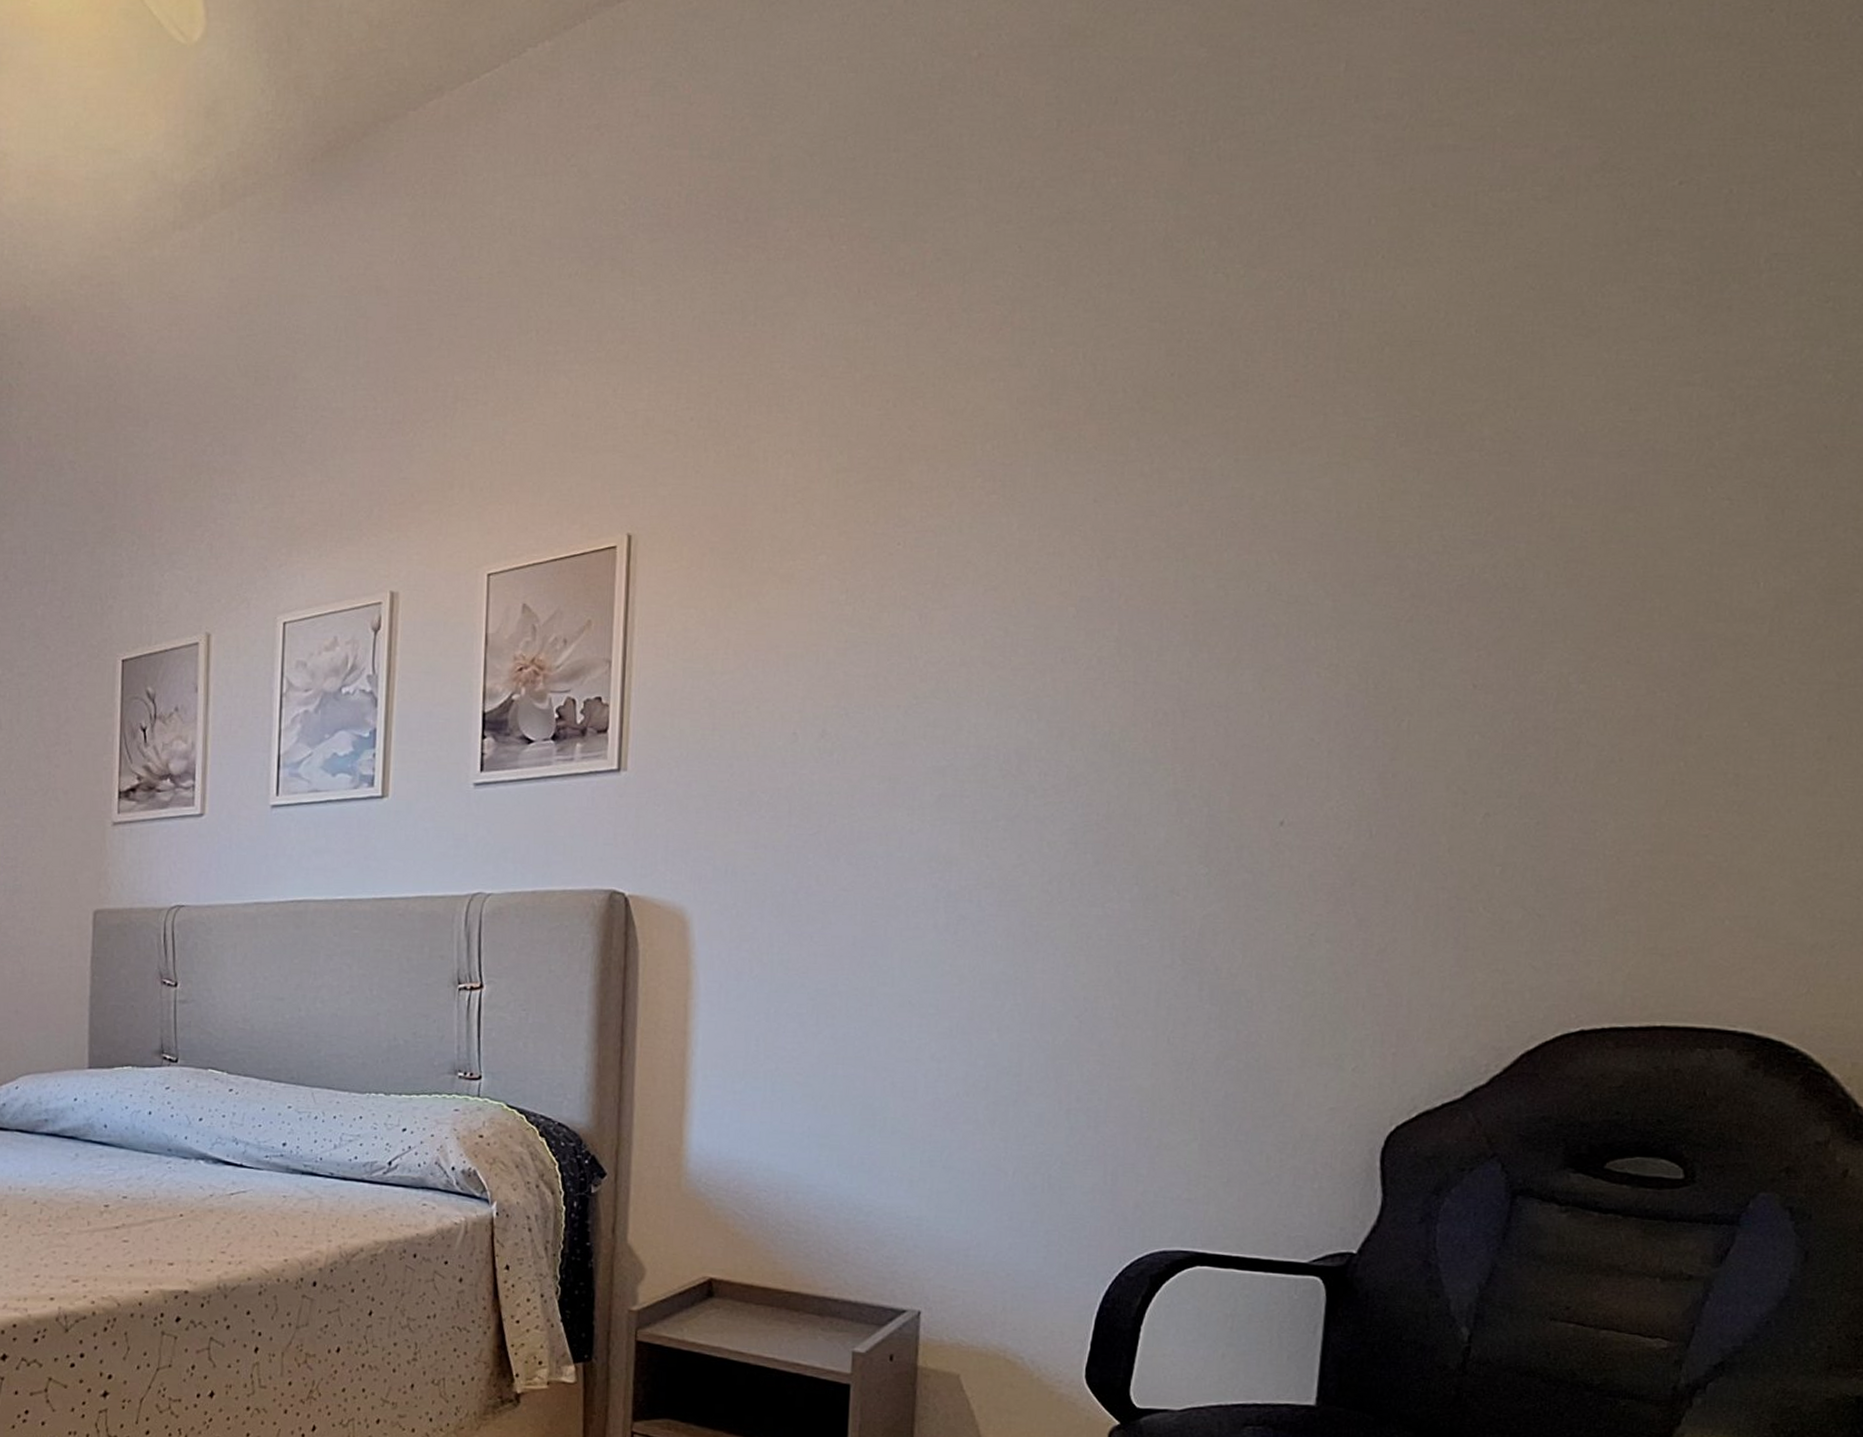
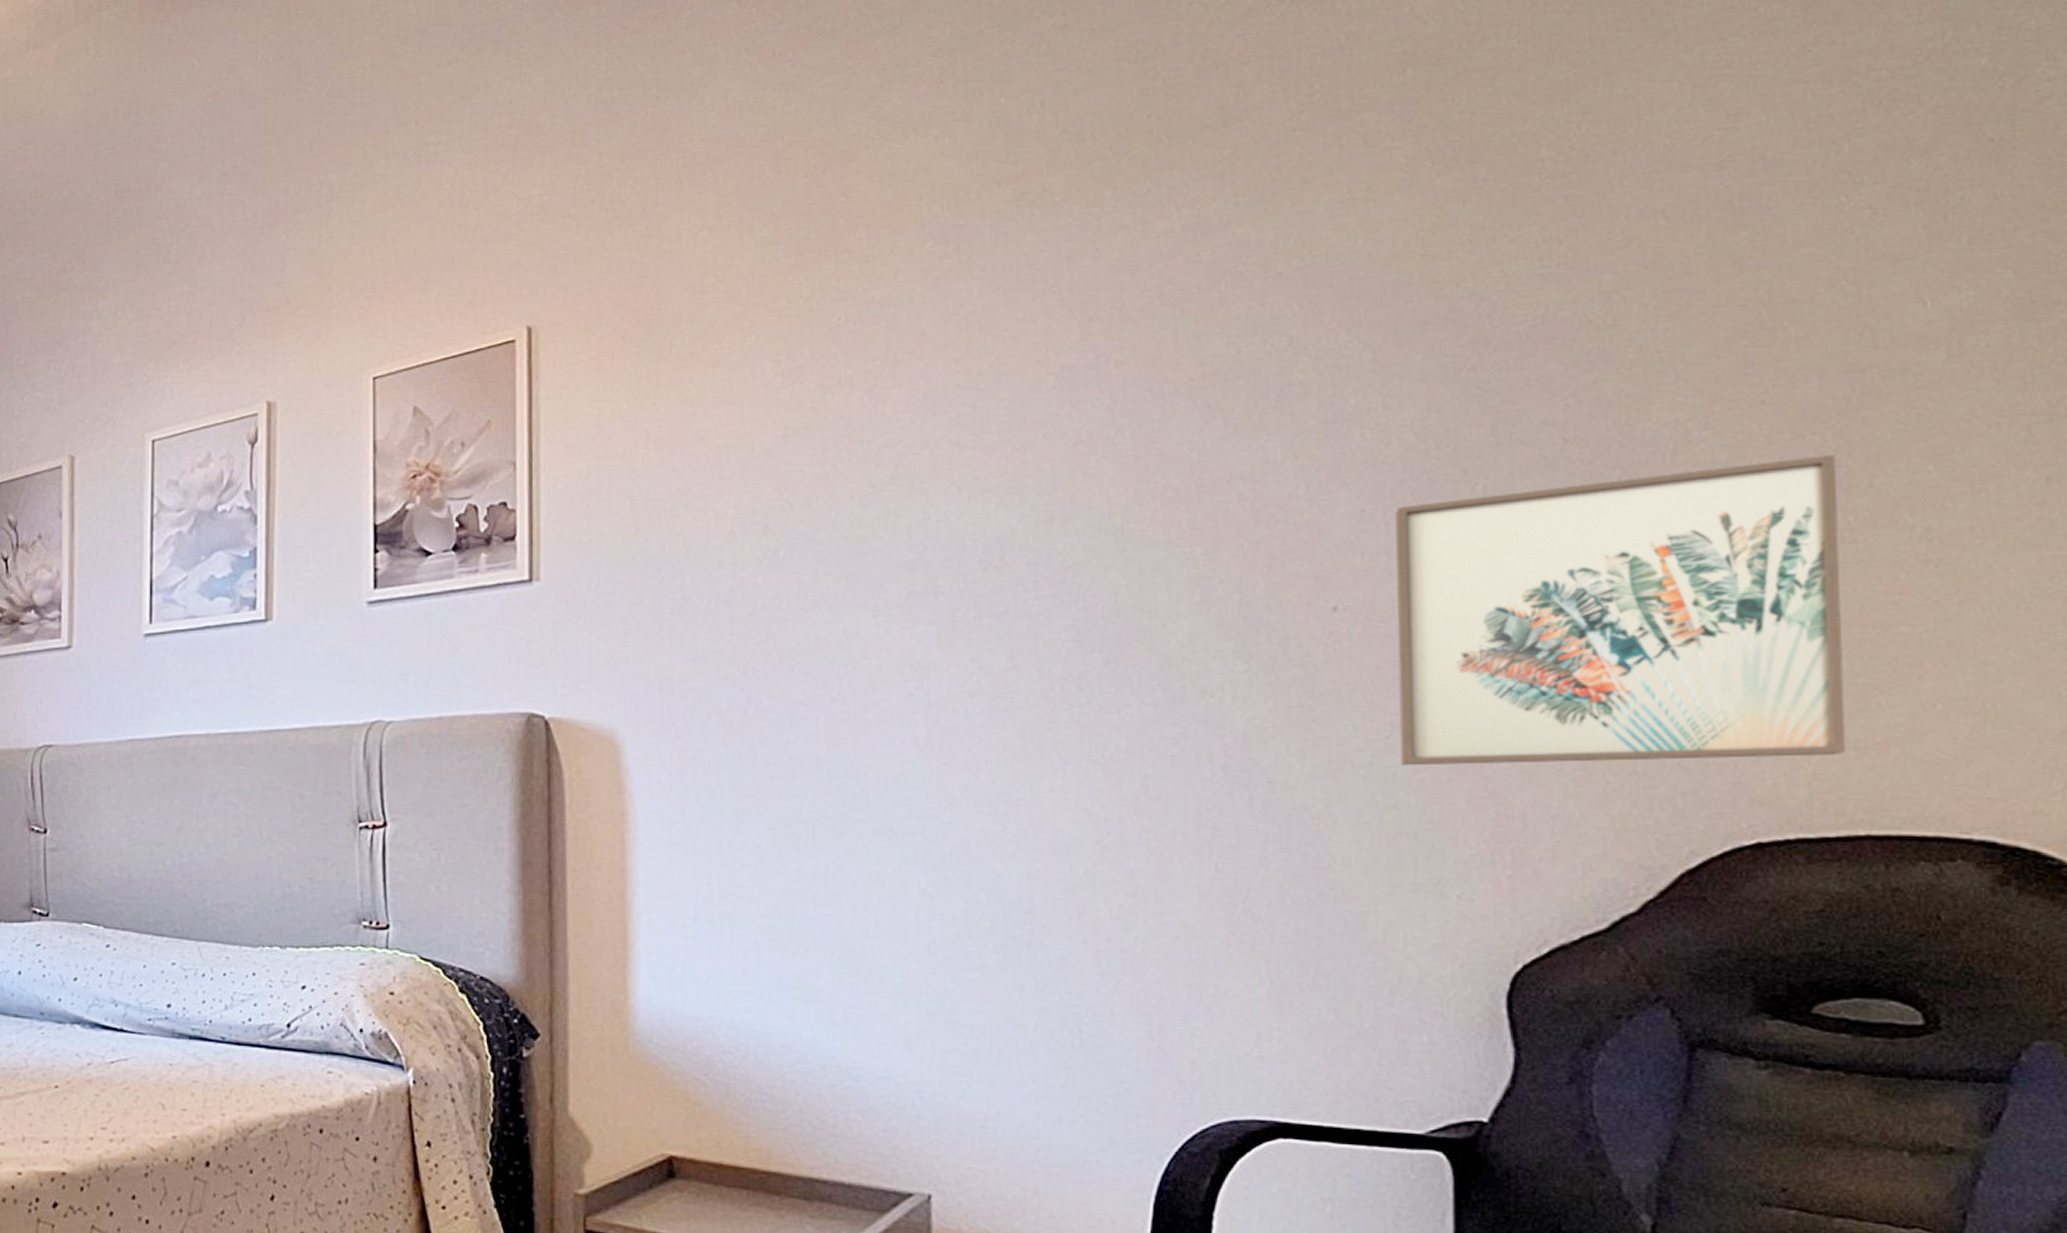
wall art: none [1320,709,1676,961] -> present [1395,454,1846,766]

